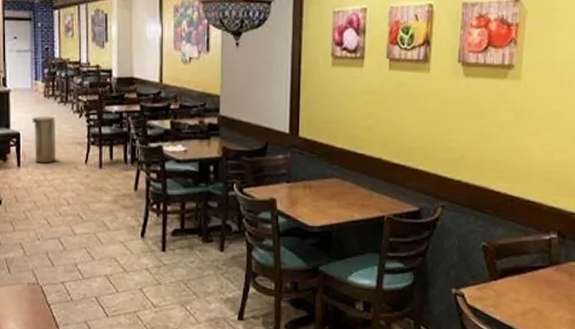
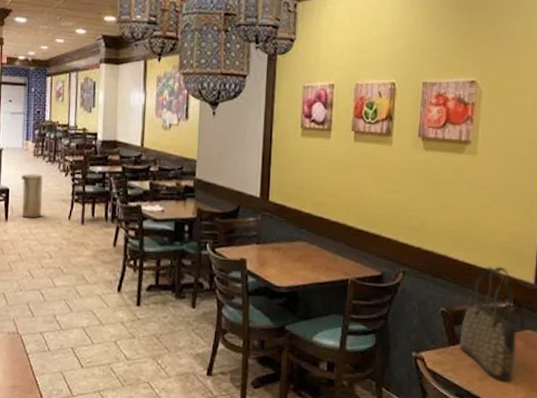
tote bag: none [501,197,561,315] -> present [459,266,517,382]

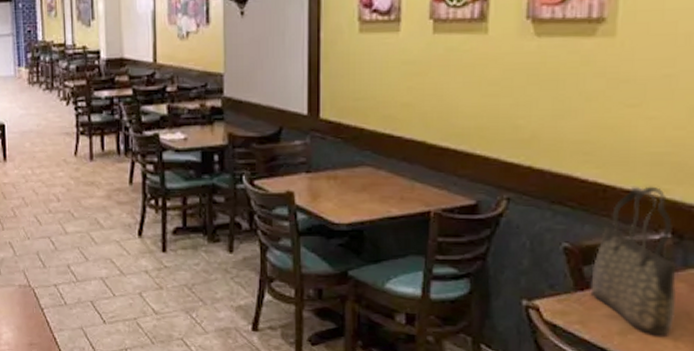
pedal bin: present [21,173,45,218] -> none [17,105,48,156]

